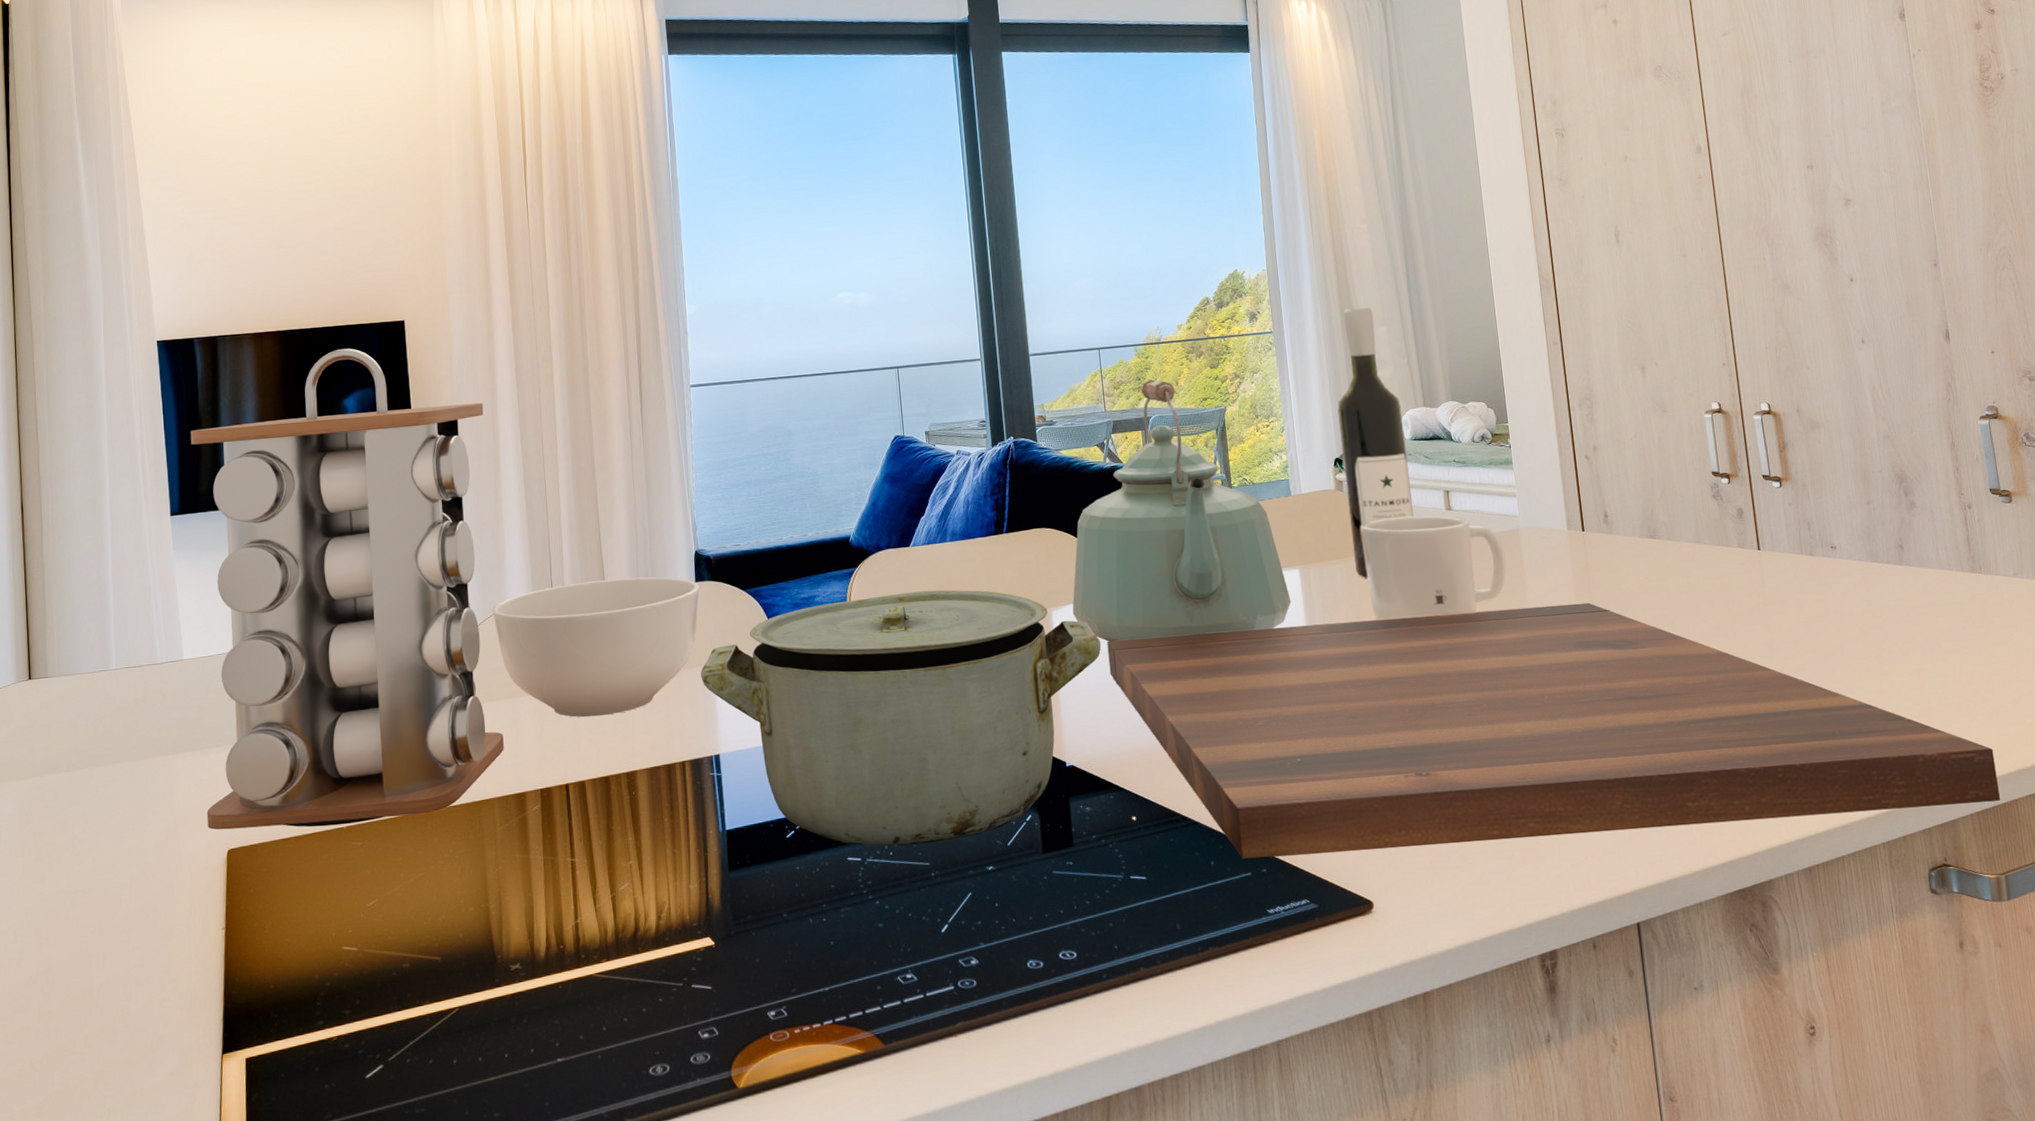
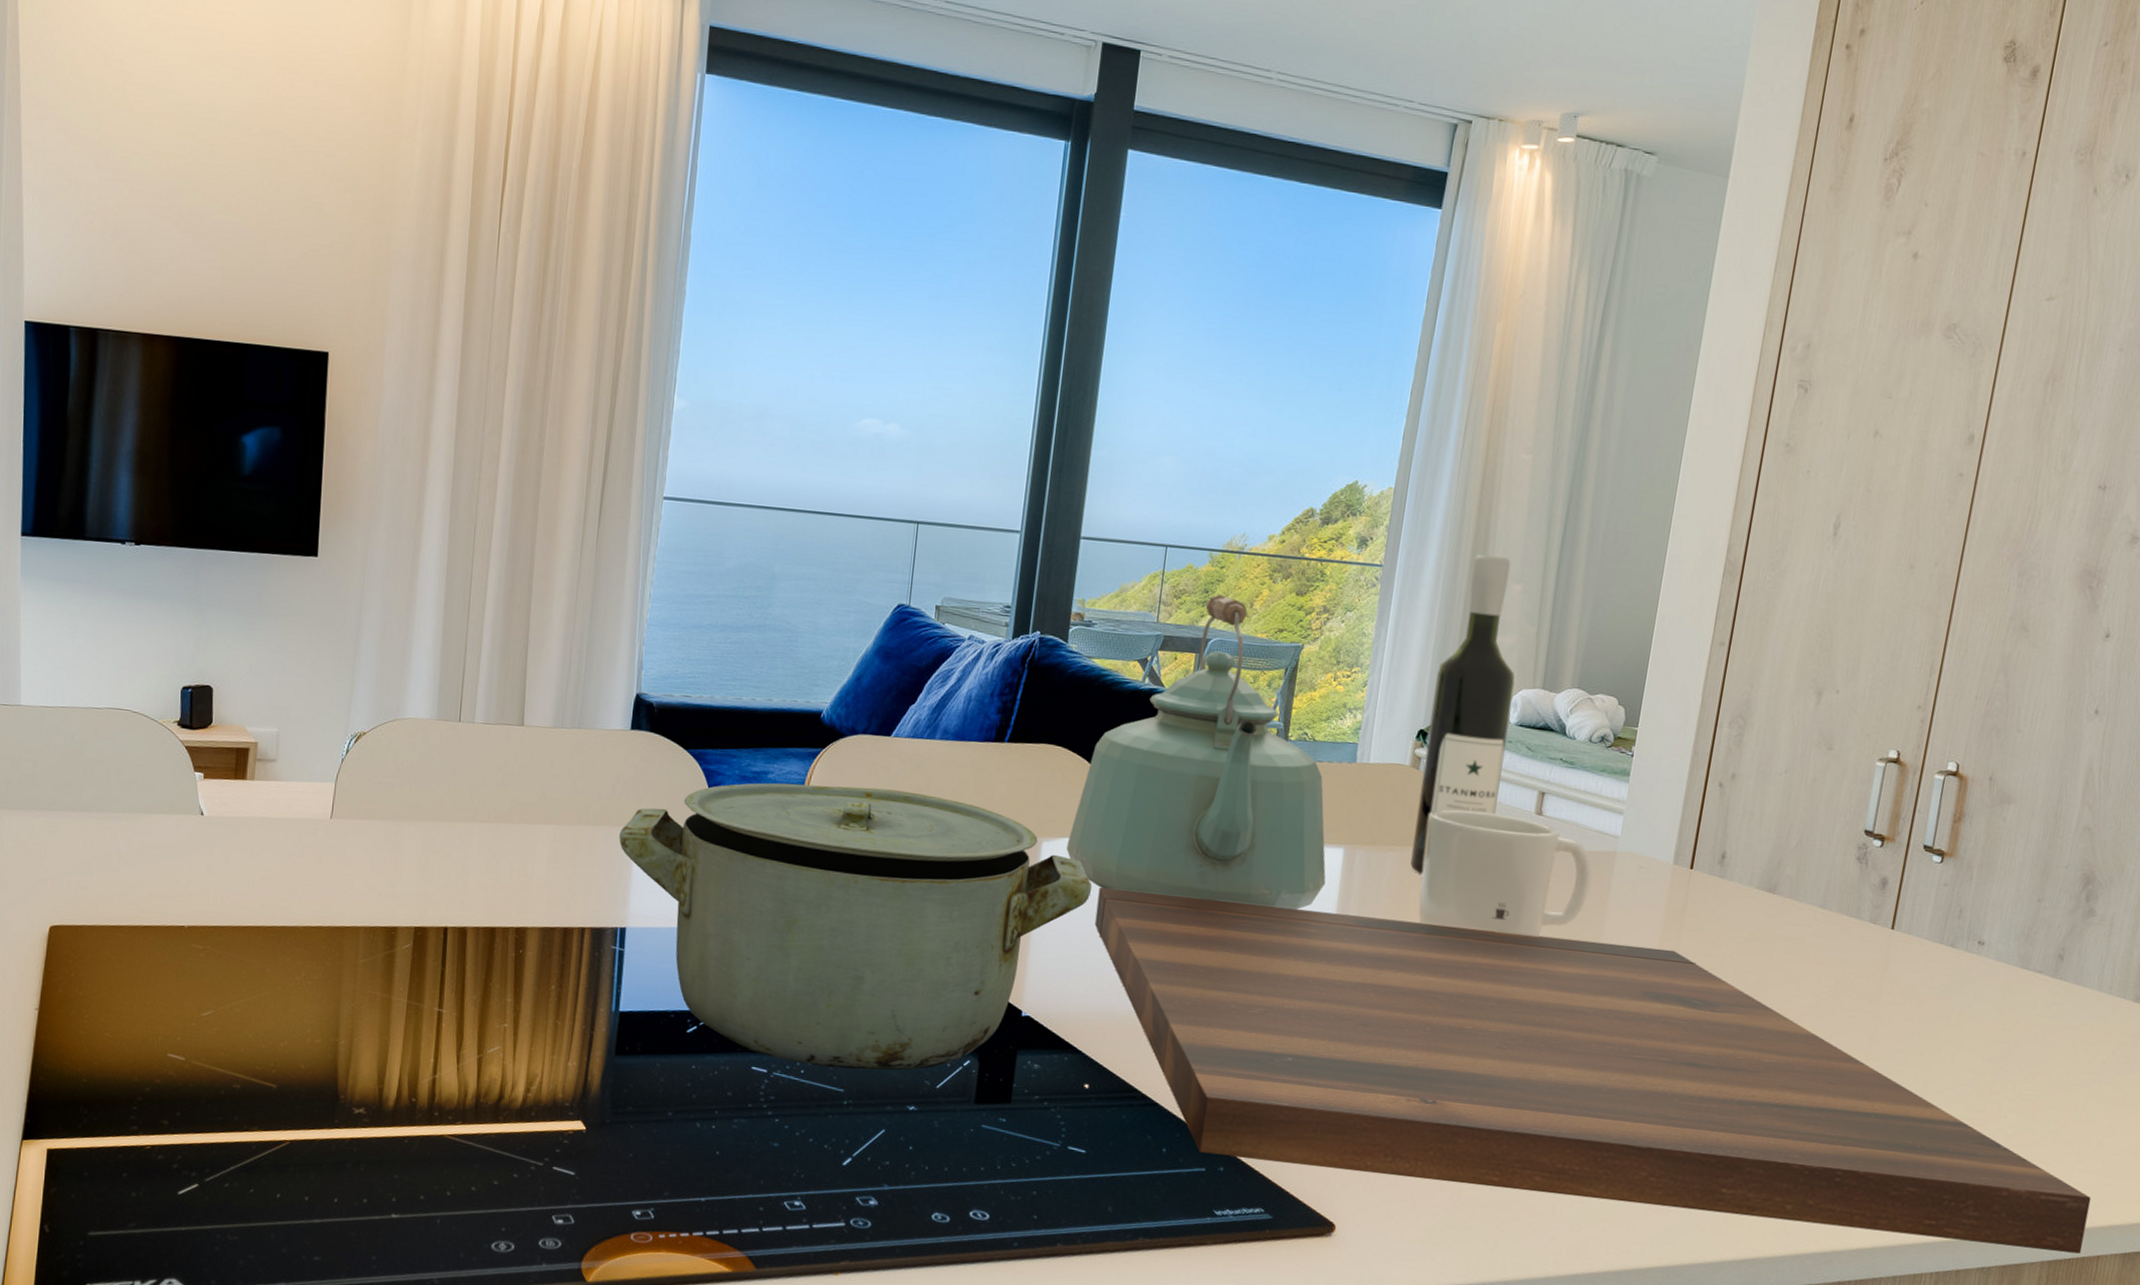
spice rack: present [190,348,504,830] -> none [29,372,410,929]
bowl: present [492,577,700,718] -> none [387,703,635,861]

